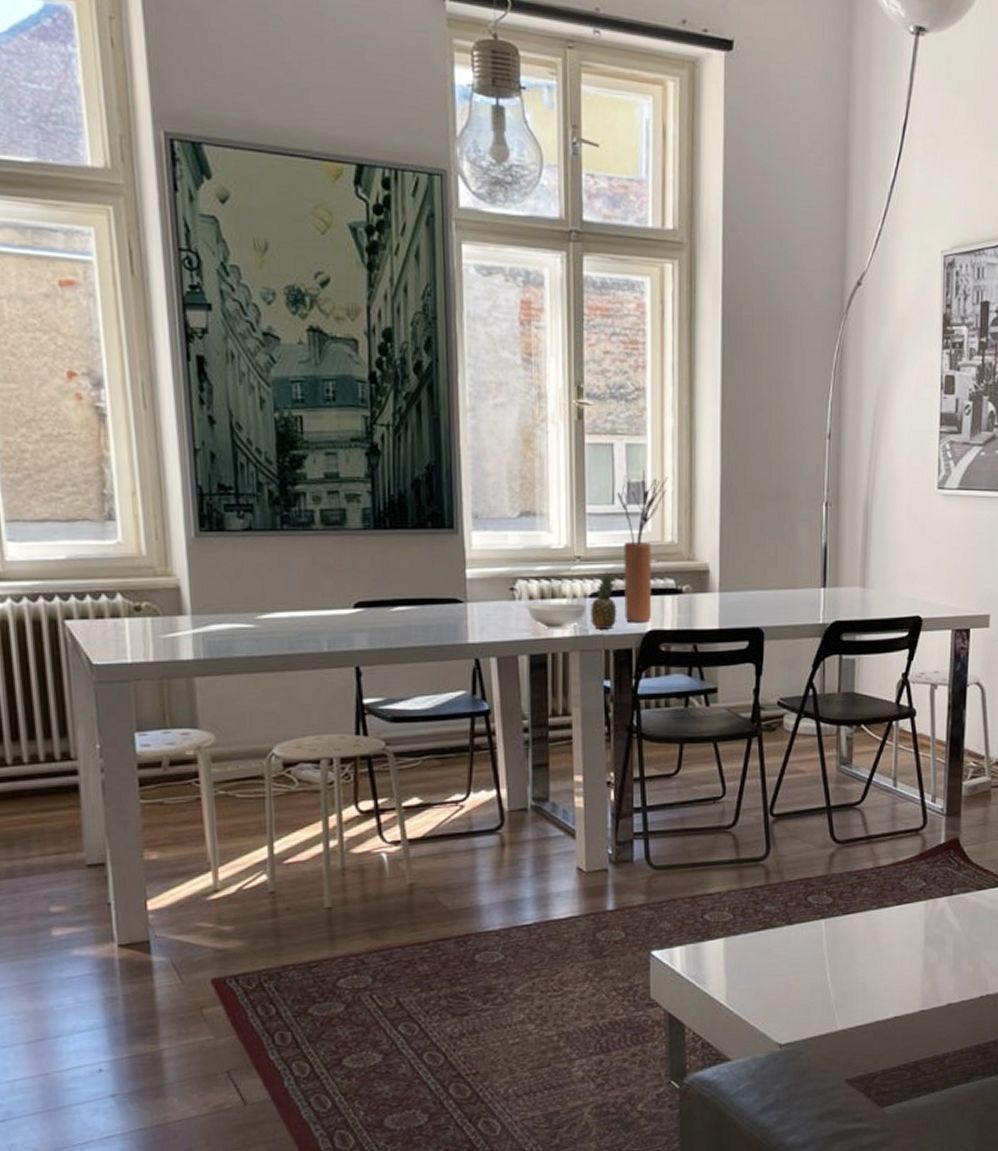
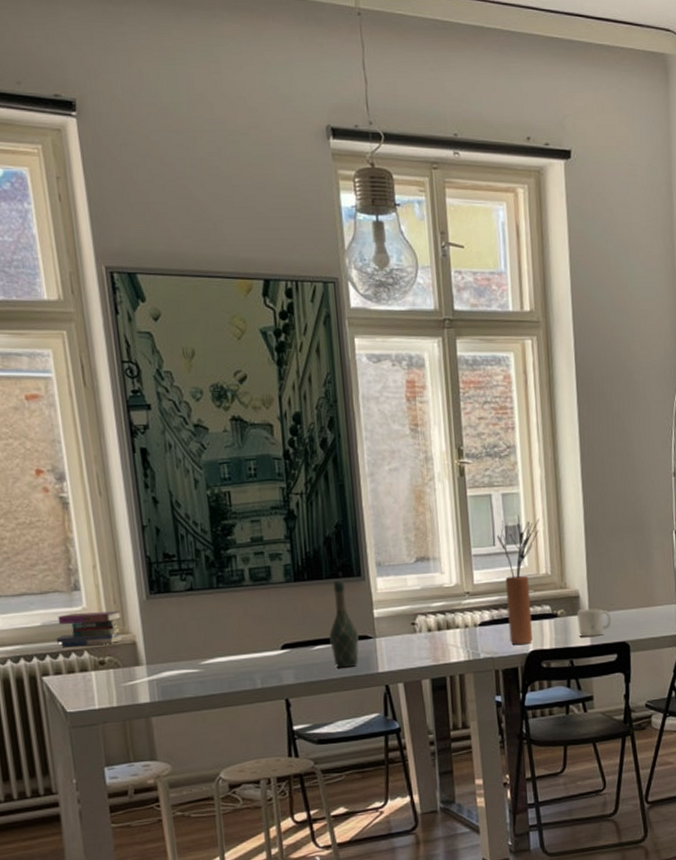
books: none [83,548,164,586] -> present [56,611,123,647]
wine bottle: none [412,532,447,636] -> present [329,580,359,669]
bowl: present [526,603,588,628] -> none [426,632,478,655]
fruit: present [591,572,618,629] -> none [480,603,504,653]
mug: none [705,587,744,618] -> present [577,608,611,637]

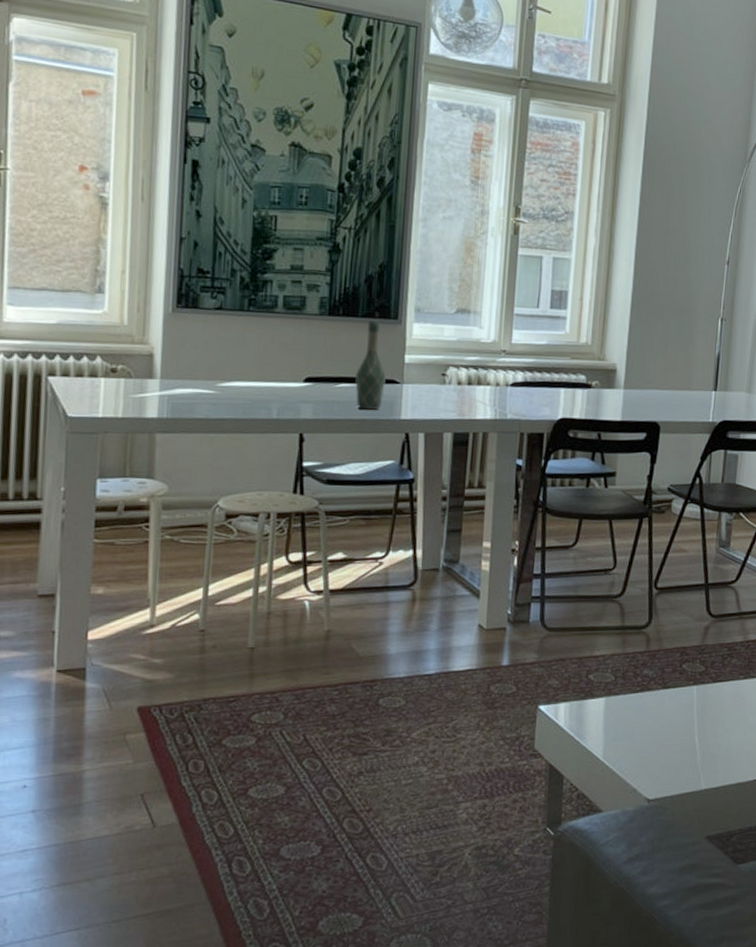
books: present [56,611,123,647] -> none [69,316,143,352]
vase: present [497,515,539,645] -> none [540,281,587,411]
mug: present [577,608,611,637] -> none [611,384,645,412]

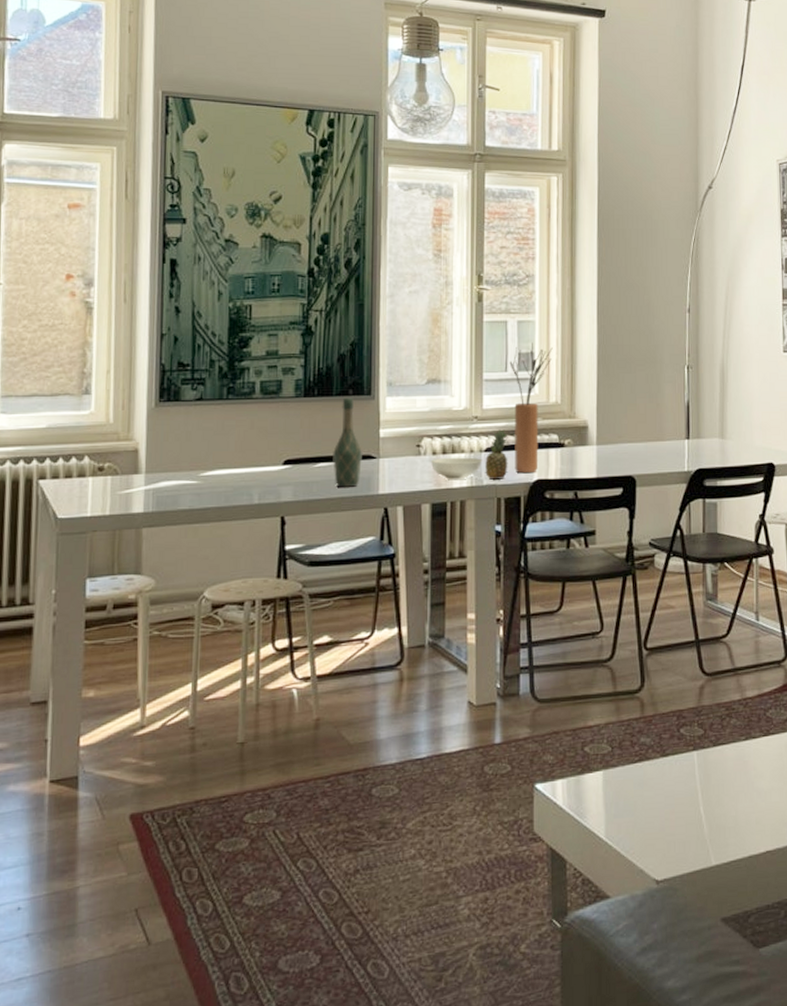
bowl: none [455,388,508,411] -> present [430,457,483,479]
fruit: none [510,365,537,415] -> present [485,429,509,480]
vase: none [540,281,587,411] -> present [509,342,553,474]

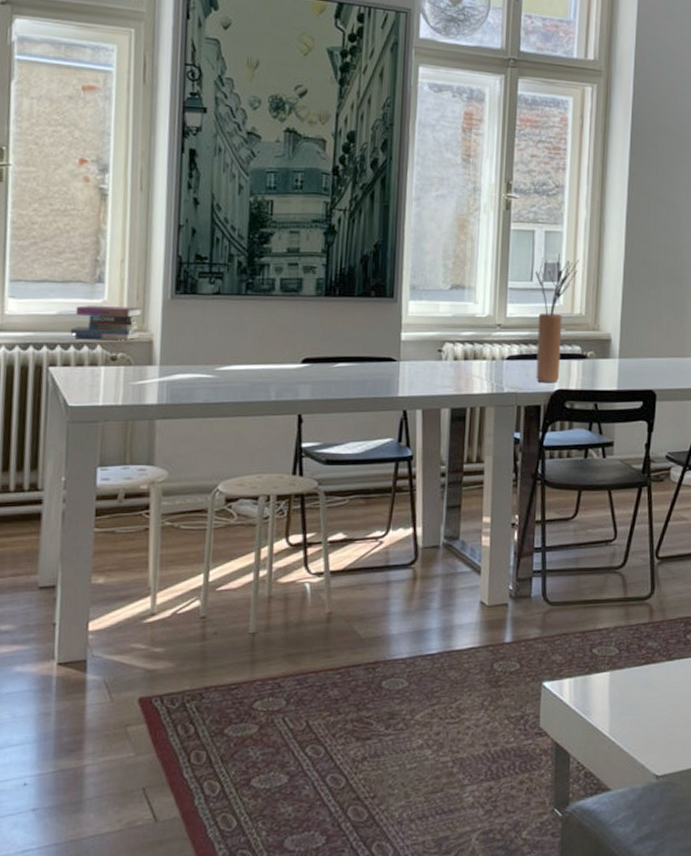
books: none [59,417,128,450] -> present [70,306,142,340]
wine bottle: present [333,398,362,488] -> none [352,300,383,390]
bowl: present [430,457,483,479] -> none [451,363,504,386]
fruit: present [485,429,509,480] -> none [506,338,532,388]

